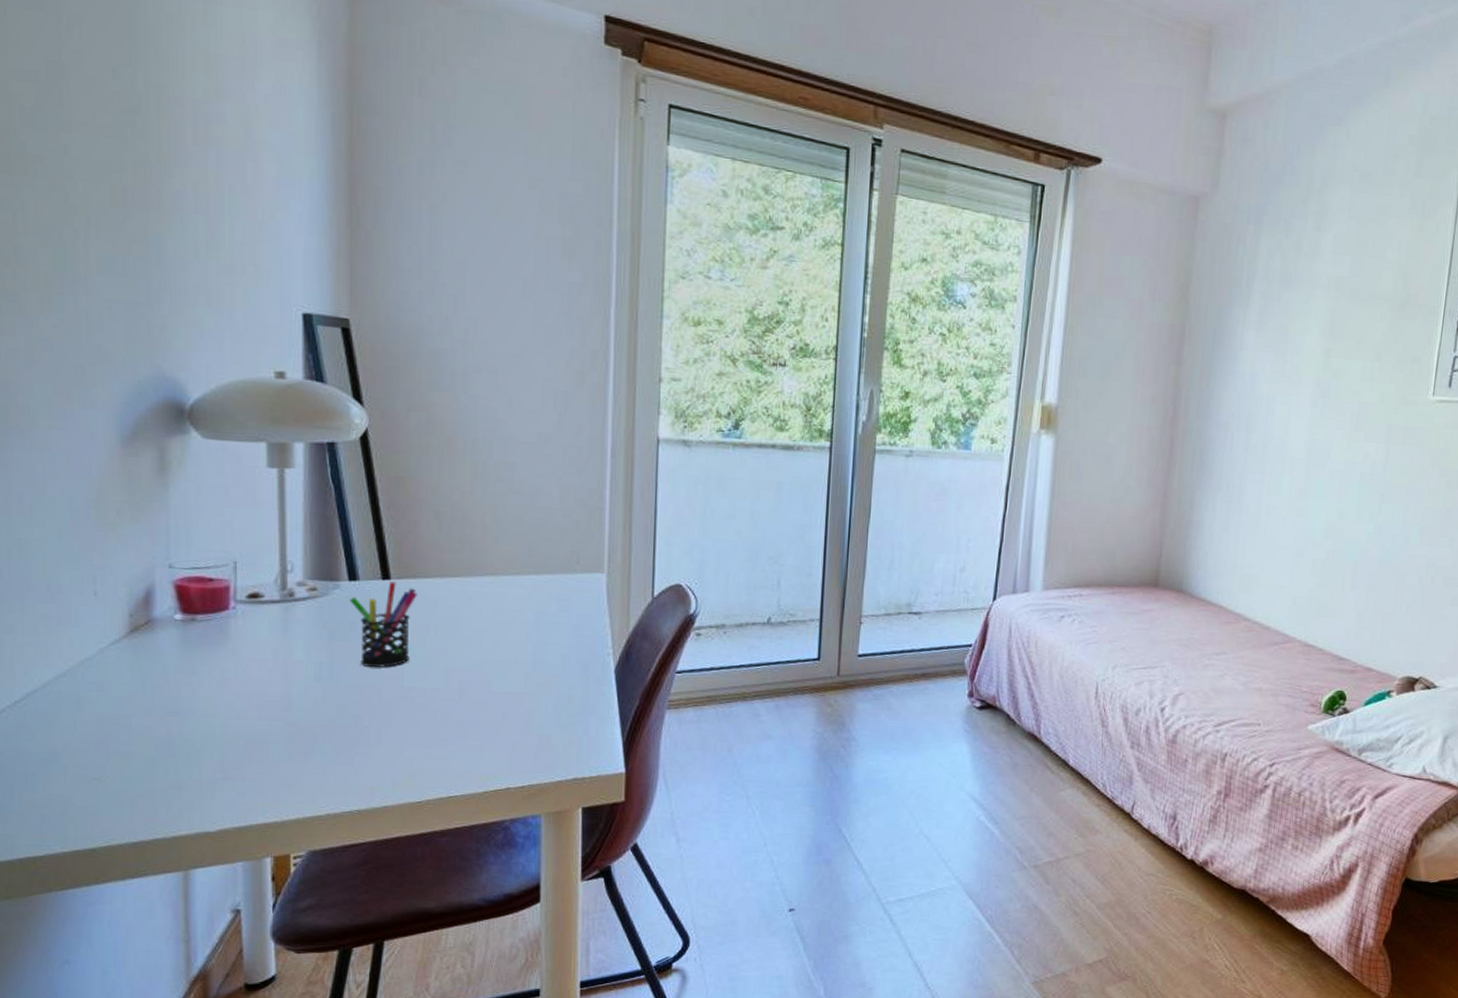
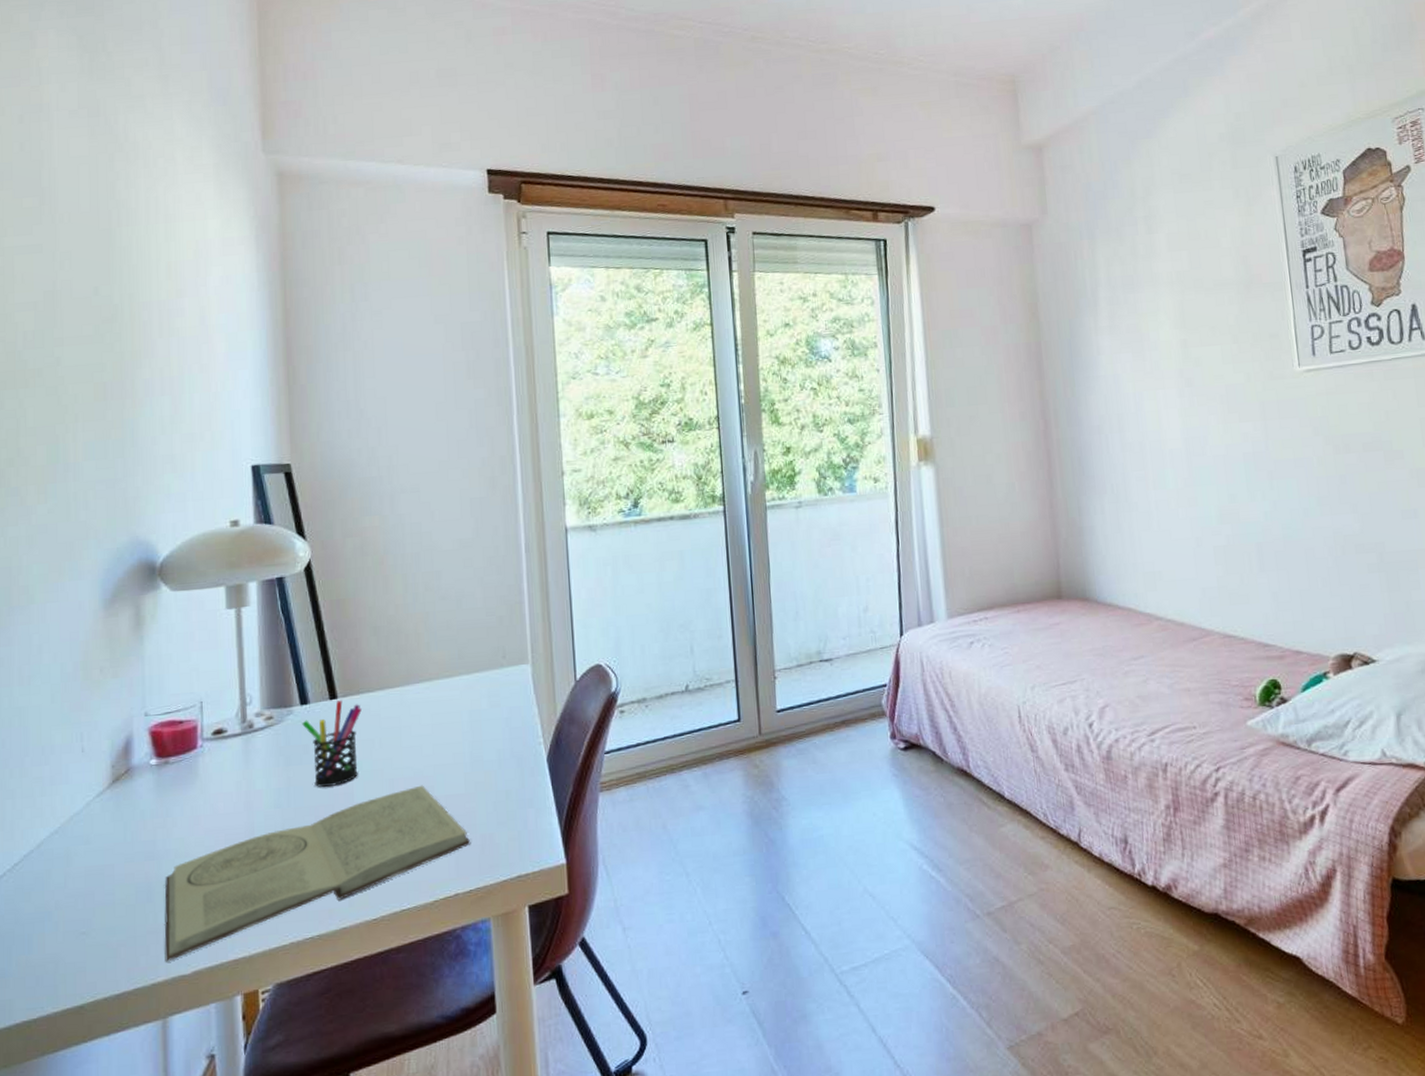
book: none [187,678,527,818] -> present [164,785,471,962]

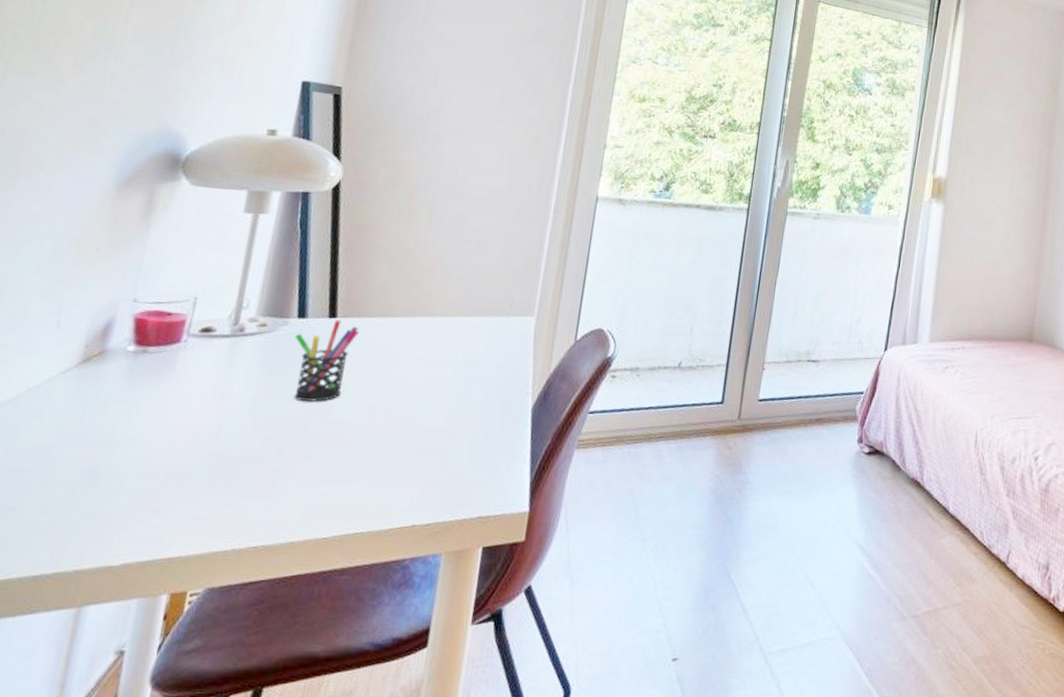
book: present [164,785,471,962] -> none [94,414,440,551]

